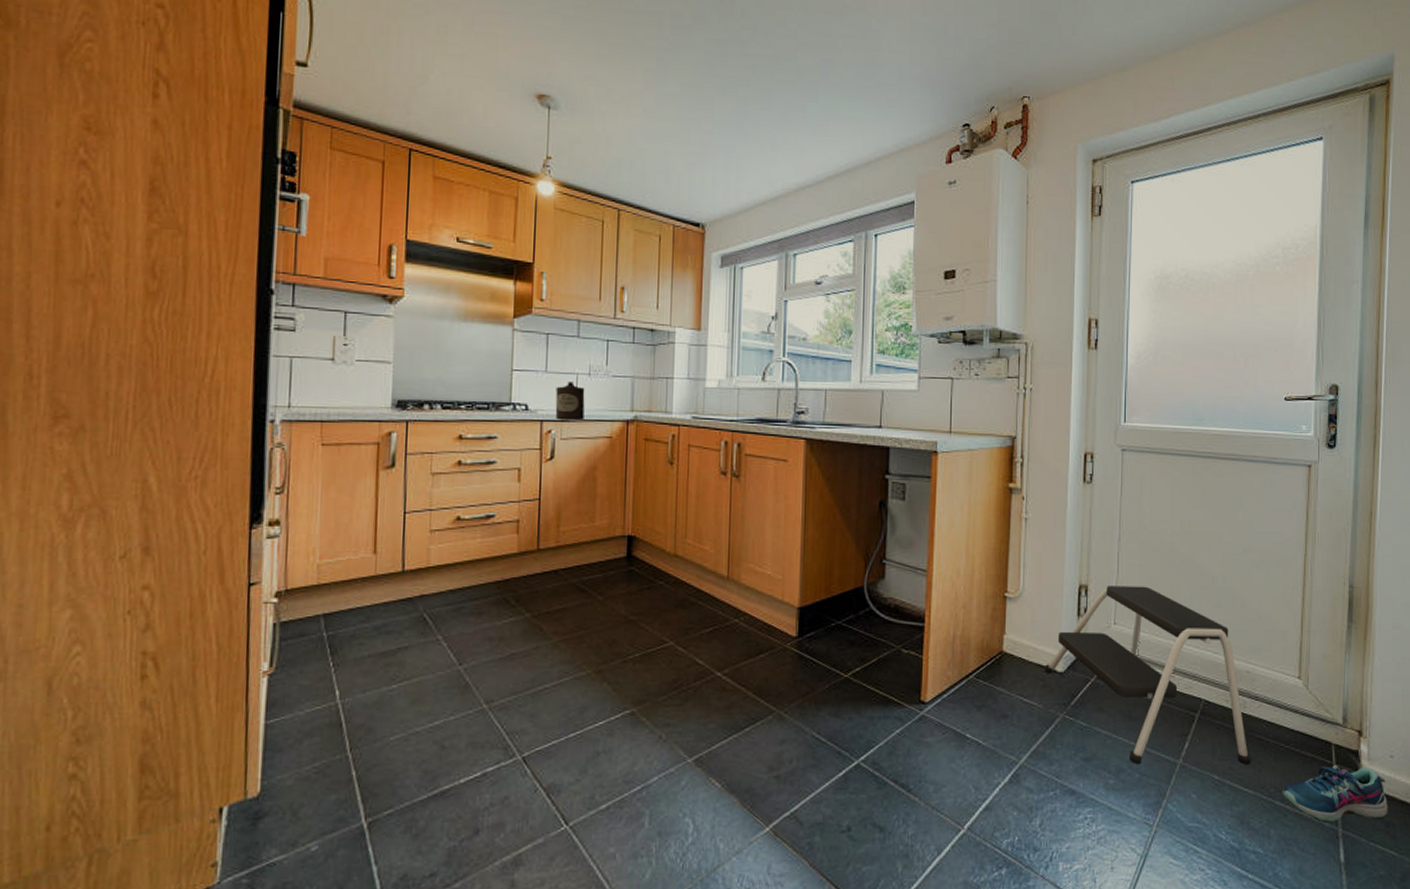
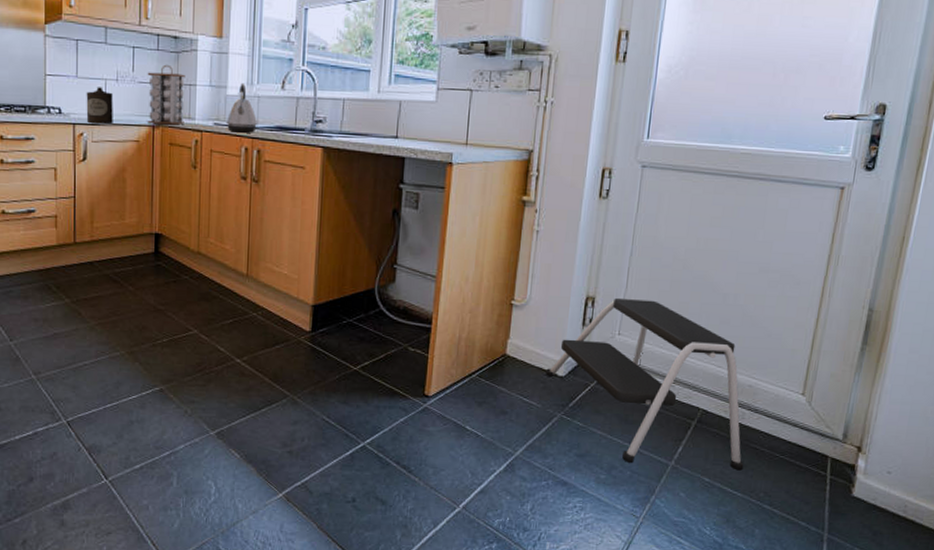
spice rack: none [621,357,662,421] -> present [147,64,186,127]
kettle: none [704,375,738,426] -> present [226,82,258,133]
athletic shoe: present [1283,765,1388,822] -> none [772,476,880,527]

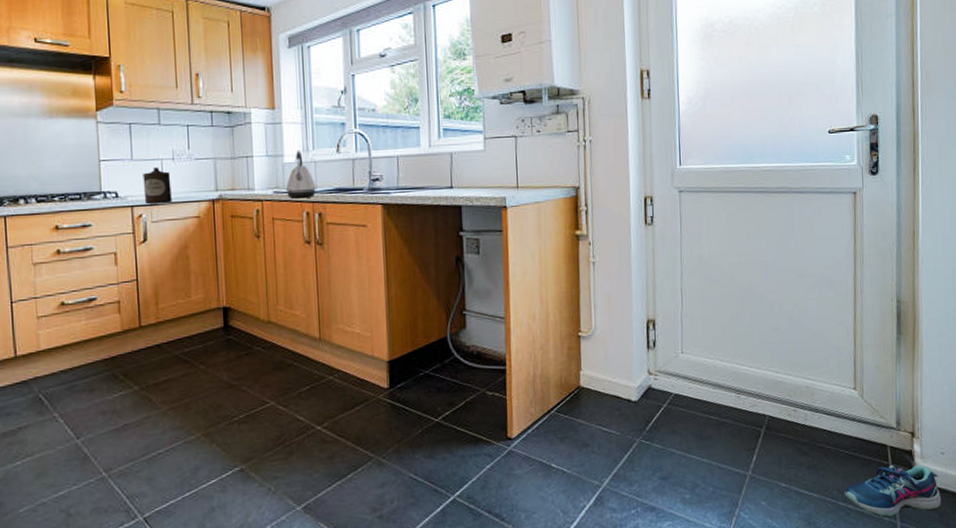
spice rack: present [147,64,186,127] -> none [203,139,245,200]
step stool: present [545,297,744,471] -> none [620,316,815,480]
athletic shoe: none [772,476,880,527] -> present [845,465,942,517]

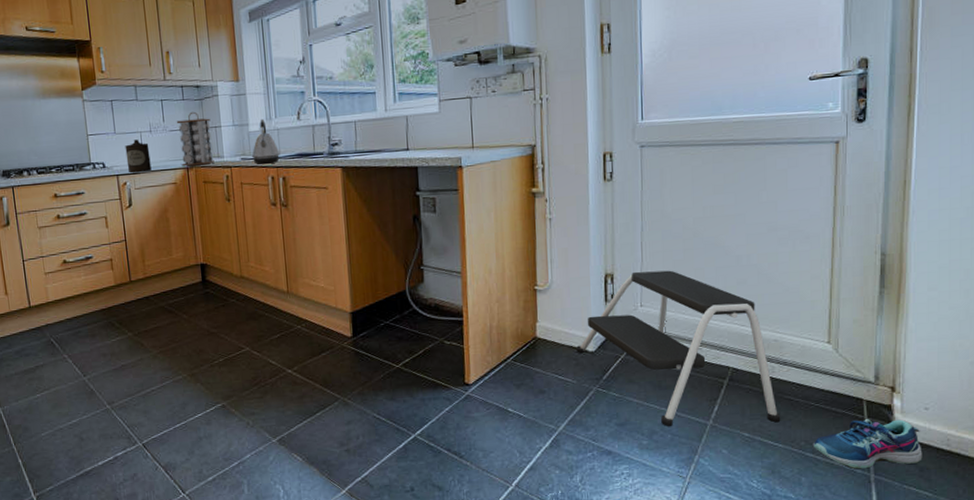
spice rack: none [203,139,245,200] -> present [176,111,216,168]
step stool: none [620,316,815,480] -> present [576,270,781,427]

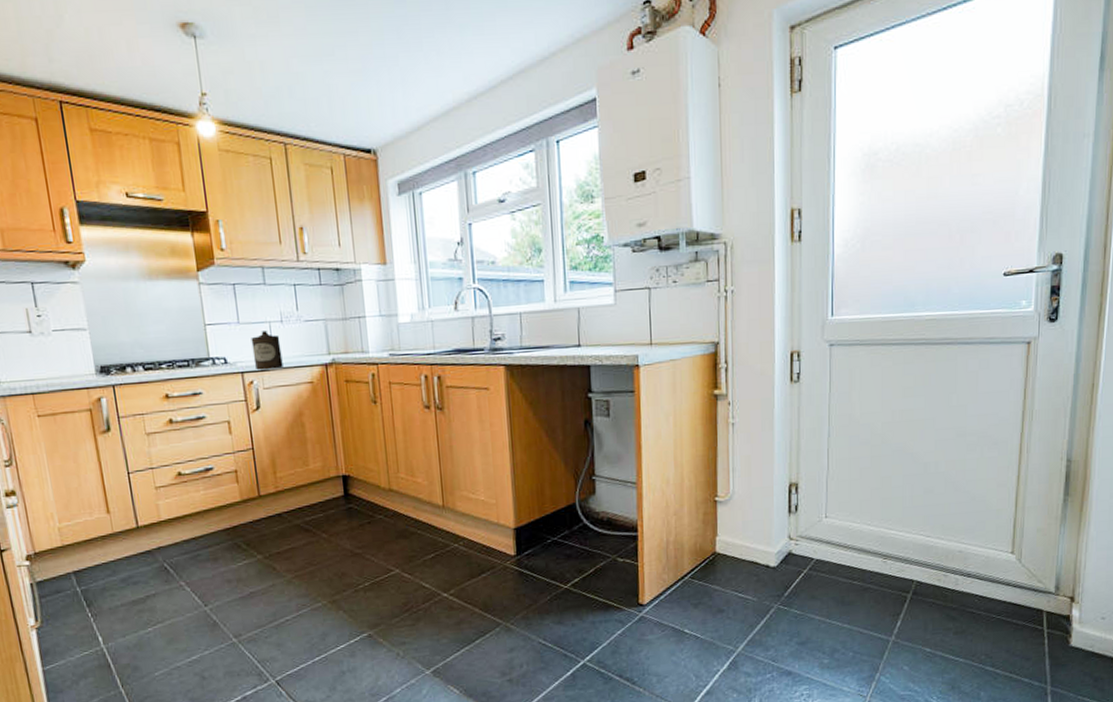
spice rack: present [176,111,216,168] -> none [312,298,359,364]
kettle: present [251,118,281,164] -> none [401,308,435,361]
step stool: present [576,270,781,427] -> none [758,479,963,645]
athletic shoe: present [814,419,923,469] -> none [993,630,1098,682]

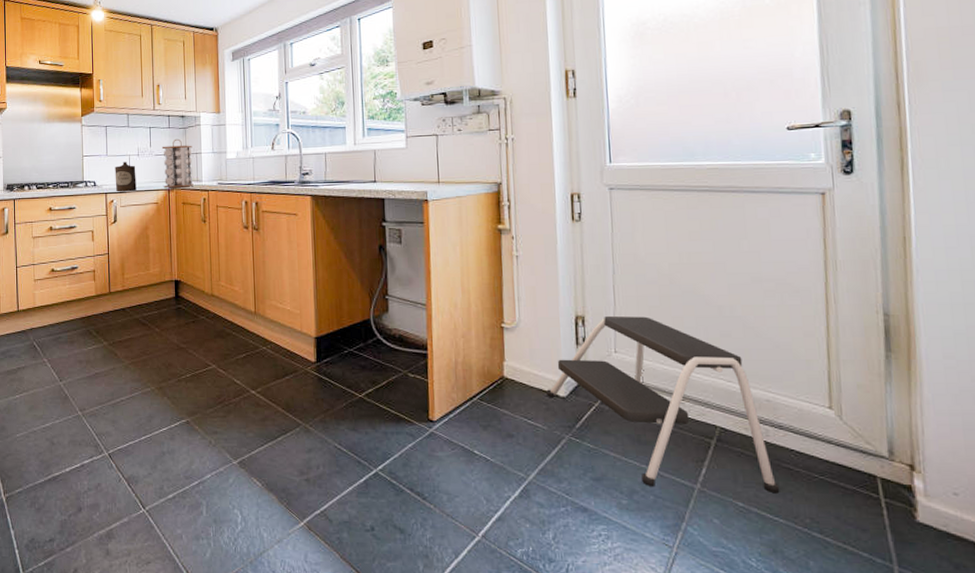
spice rack: none [312,298,359,364] -> present [161,138,195,189]
step stool: none [758,479,963,645] -> present [546,315,780,494]

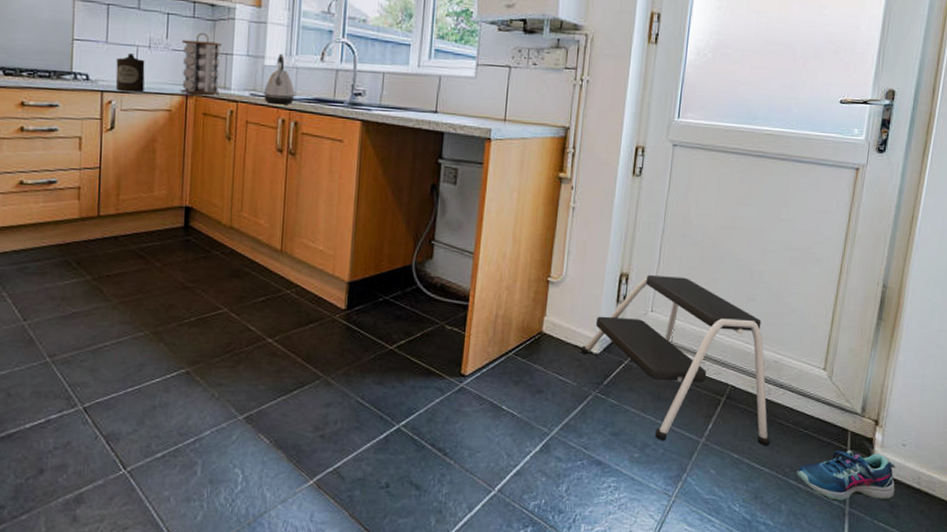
kettle: none [227,147,255,189] -> present [262,53,296,105]
athletic shoe: none [821,499,957,559] -> present [797,450,896,501]

